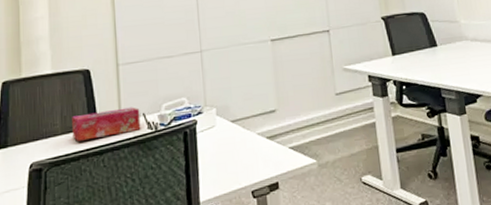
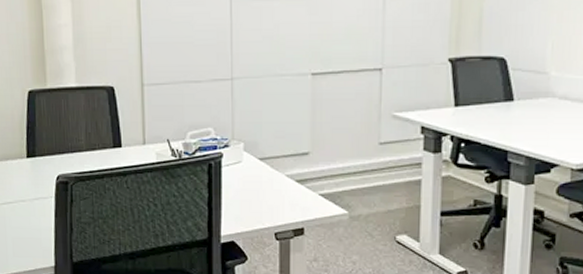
tissue box: present [72,107,141,141] -> none [96,131,165,160]

